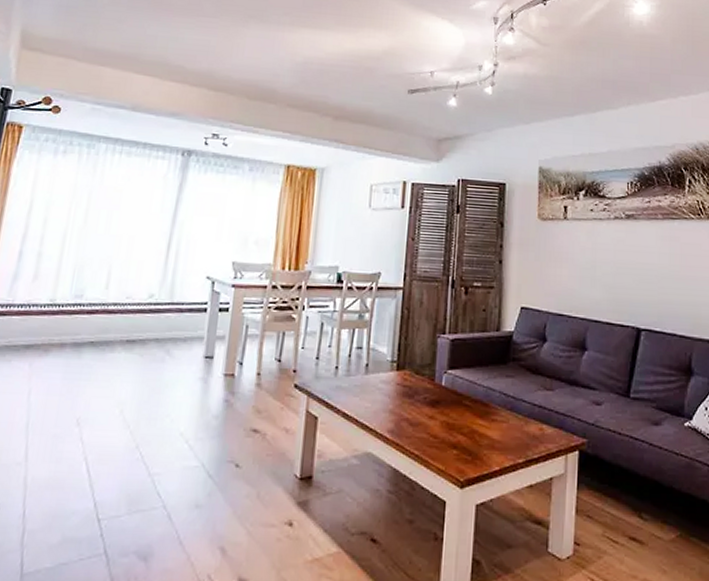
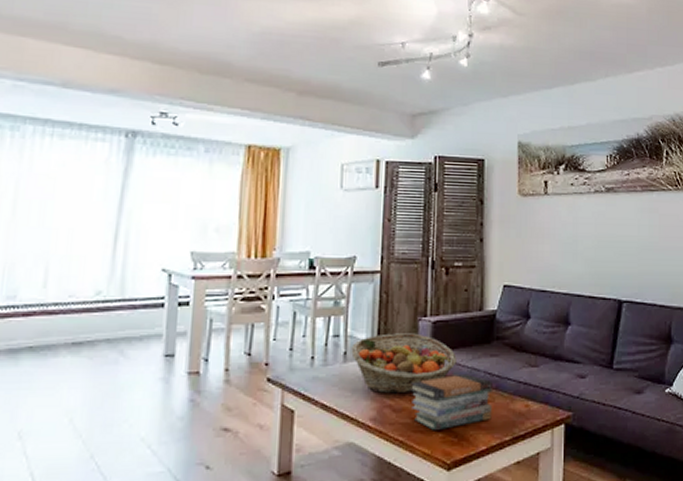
fruit basket: none [373,348,473,409] -> present [351,333,457,394]
book stack: none [427,392,507,448] -> present [411,373,492,431]

